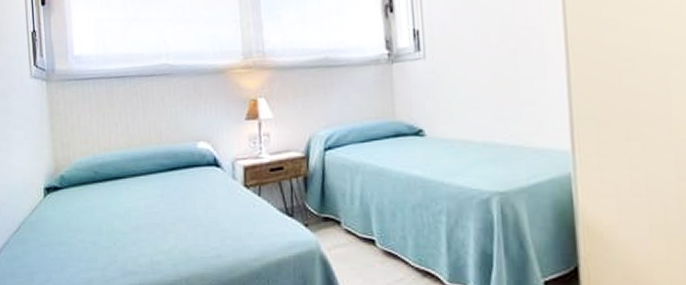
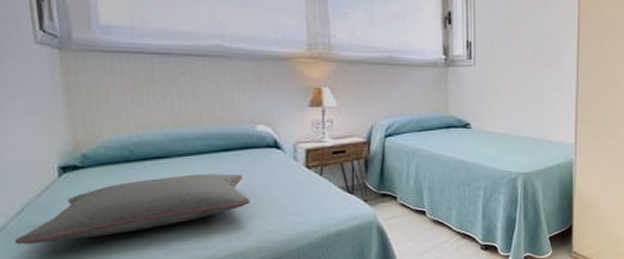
pillow: none [13,193,193,259] -> present [14,173,250,245]

